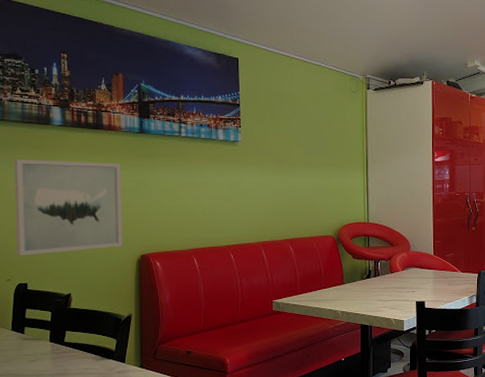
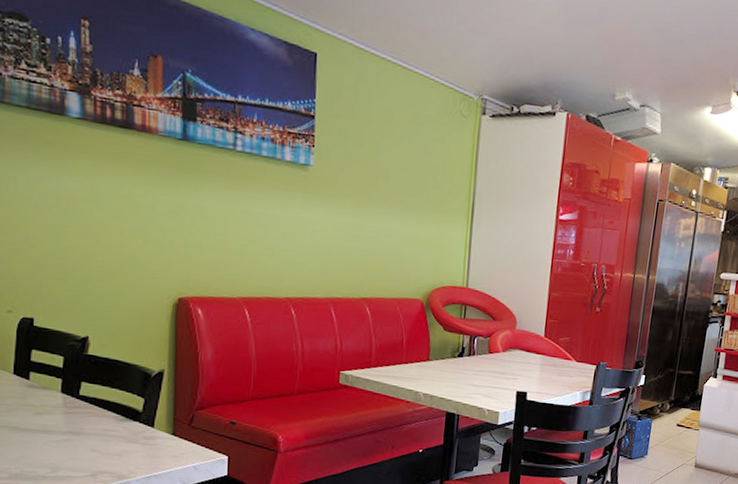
wall art: present [14,159,123,256] -> none [18,156,157,285]

